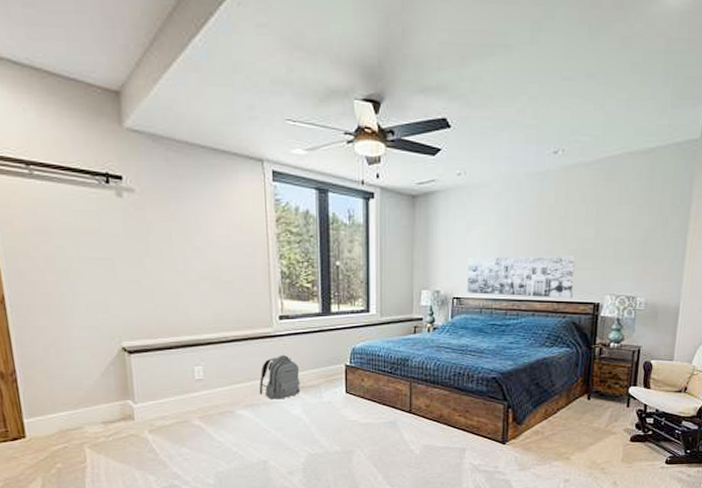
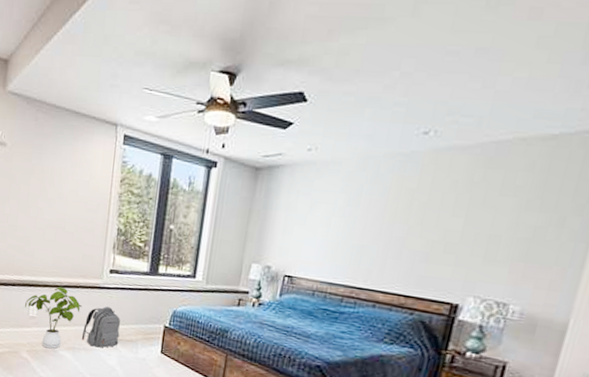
house plant: none [187,342,254,410] -> present [24,287,82,349]
wall art: present [467,256,576,299] -> none [301,236,435,295]

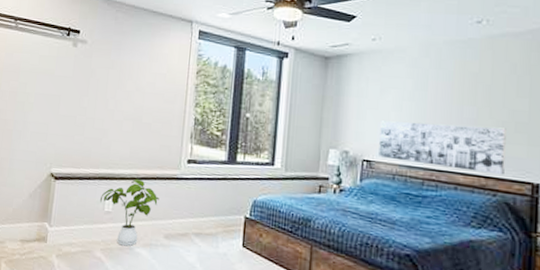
backpack: present [81,306,121,348] -> none [158,198,200,243]
wall art: none [301,236,435,295] -> present [378,120,506,175]

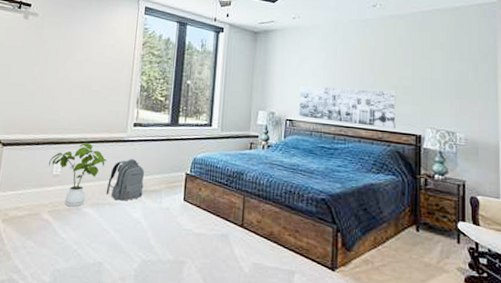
backpack: none [158,198,200,243] -> present [105,159,145,201]

